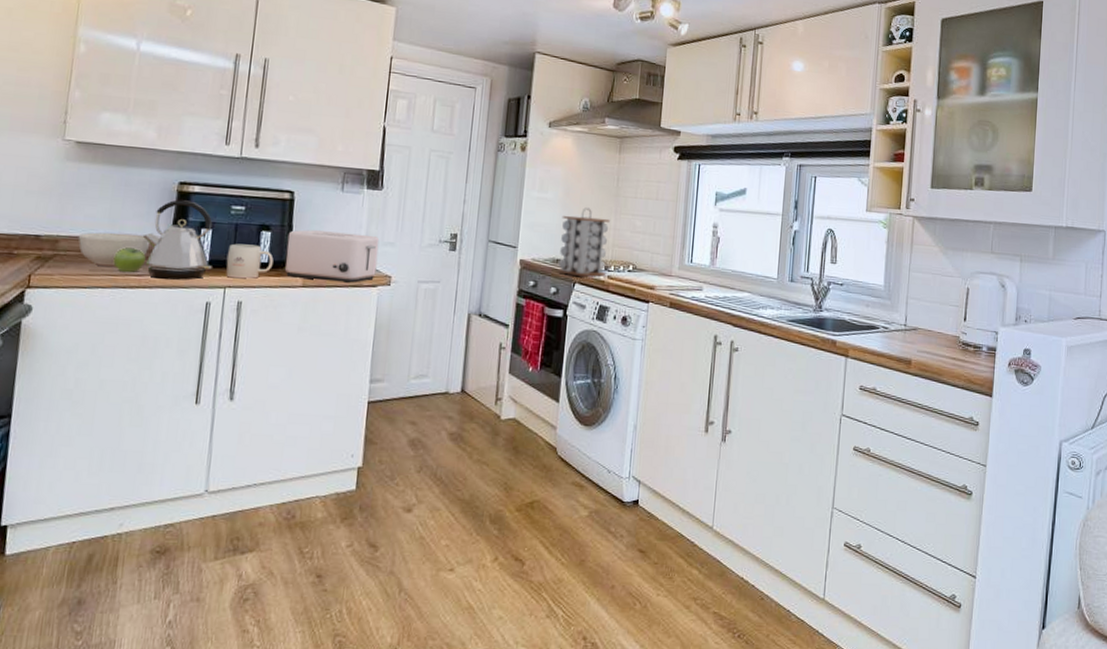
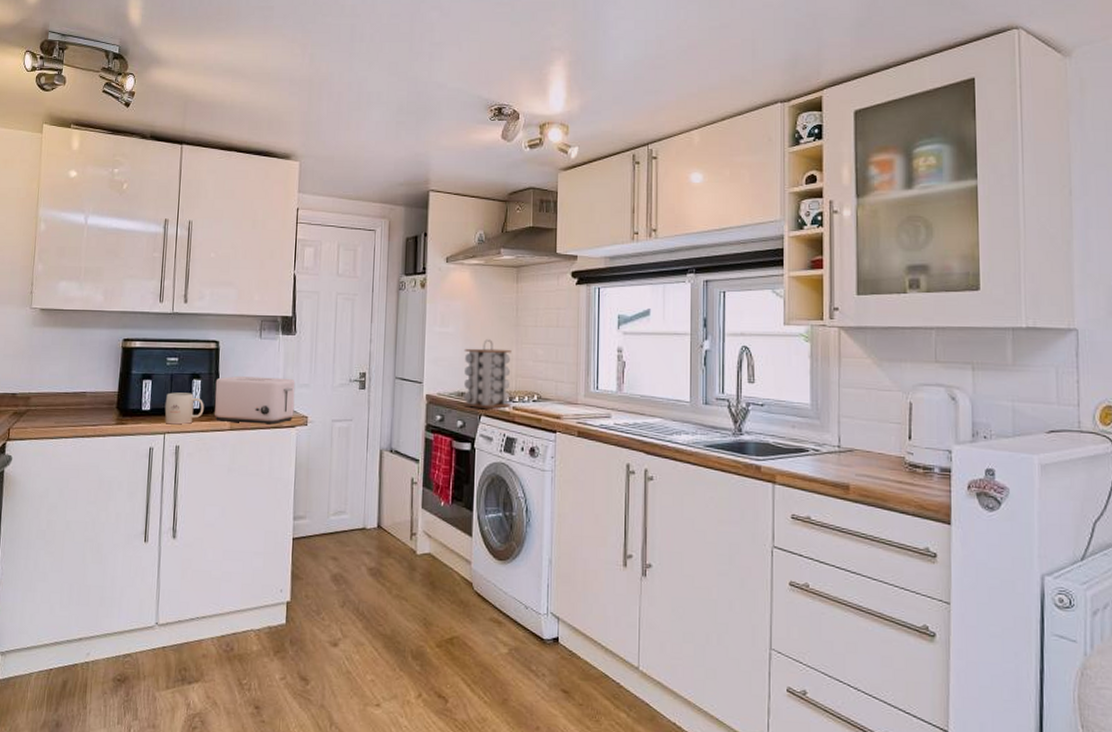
bowl: present [78,232,150,267] -> none [45,388,102,418]
fruit: present [113,247,146,273] -> none [73,401,99,424]
kettle: present [142,200,214,281] -> none [95,355,154,429]

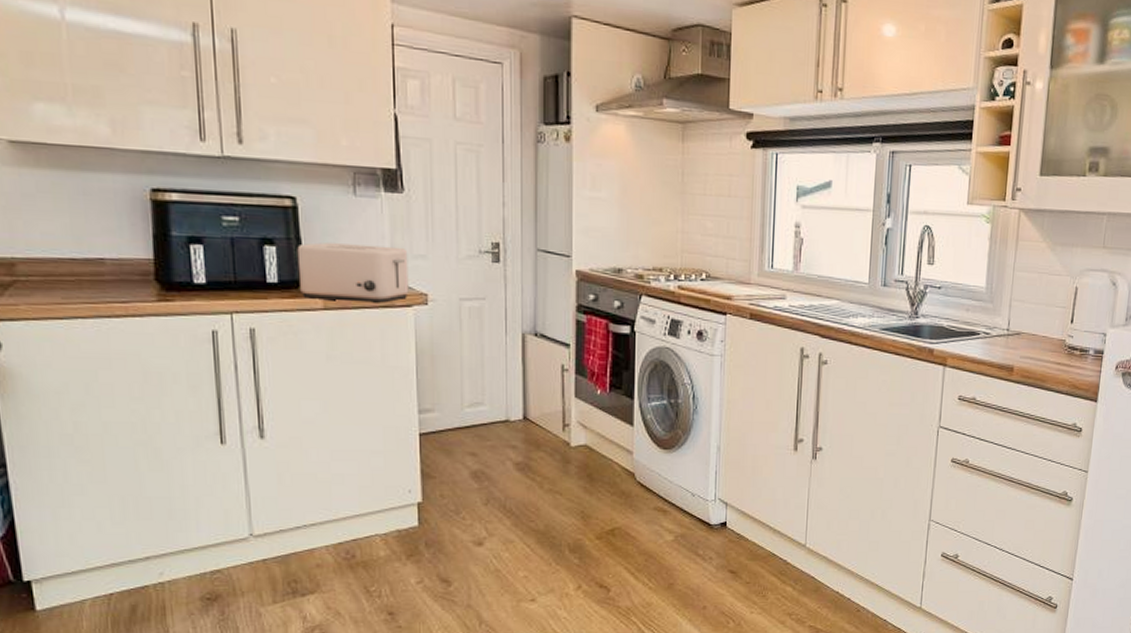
mug: present [164,392,204,425] -> none [226,261,285,303]
spice rack: present [462,339,512,410] -> none [620,207,676,289]

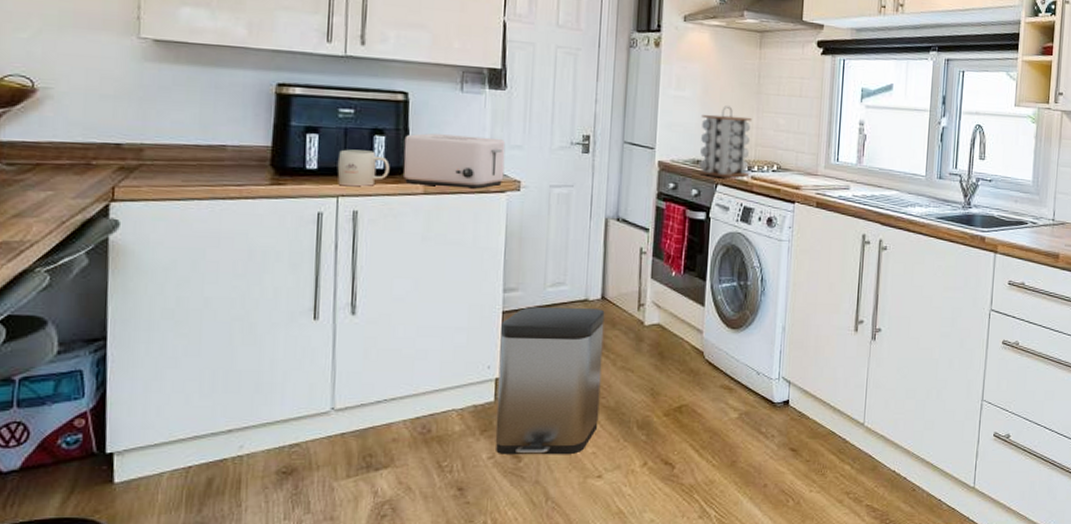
mug: none [226,261,285,303] -> present [337,149,390,187]
pedal bin: none [419,429,528,579] -> present [495,307,605,454]
spice rack: none [620,207,676,289] -> present [698,106,752,179]

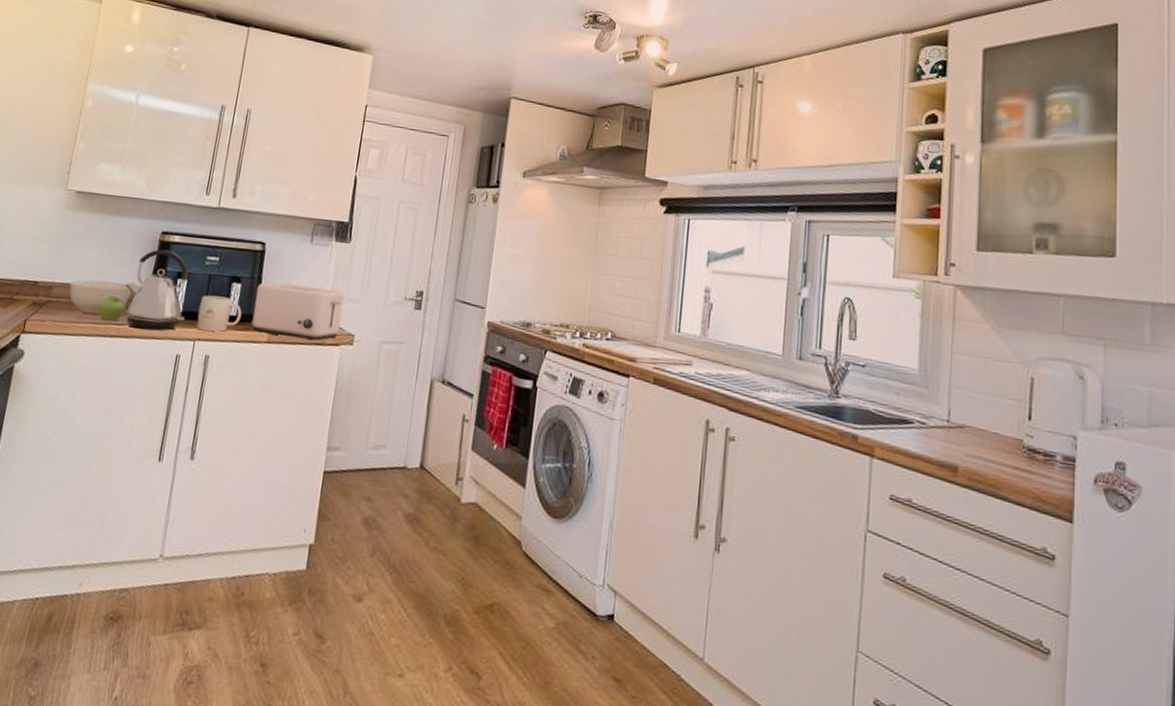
bowl: none [165,139,250,176] -> present [69,280,132,315]
fruit: none [208,155,245,183] -> present [97,296,126,322]
kettle: none [239,103,323,191] -> present [125,249,189,332]
pedal bin: present [495,307,605,454] -> none [301,469,423,644]
spice rack: present [698,106,752,179] -> none [527,265,587,345]

